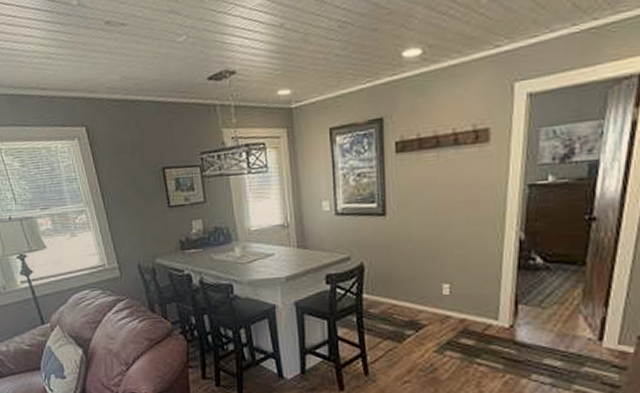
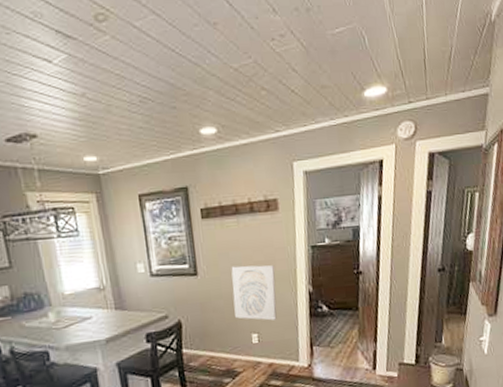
wall art: none [424,205,479,271] -> present [231,264,277,321]

